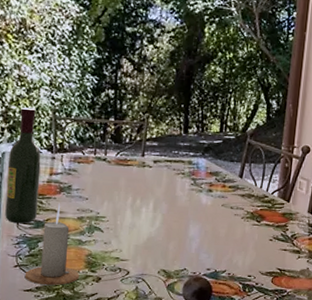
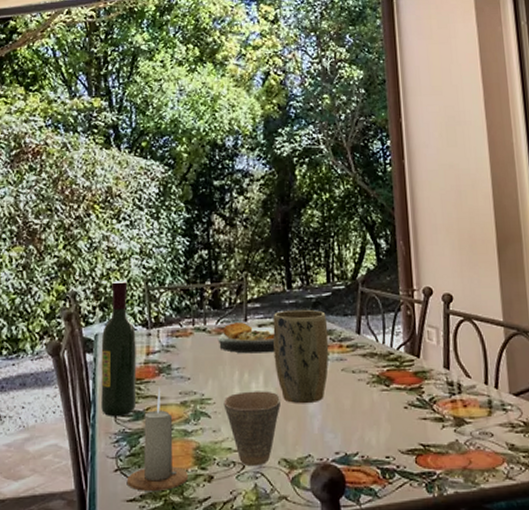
cup: none [115,214,167,274] -> present [223,391,282,467]
plate: none [116,156,168,185] -> present [217,322,275,354]
plant pot: none [164,151,215,229] -> present [273,309,329,404]

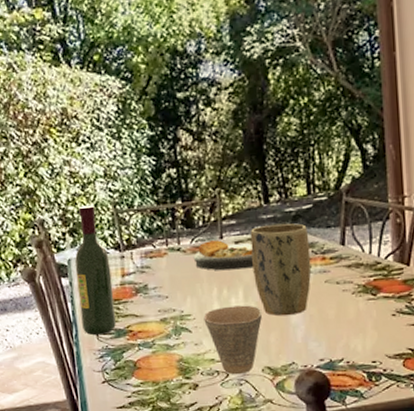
candle: present [126,387,189,492] -> none [114,306,175,400]

